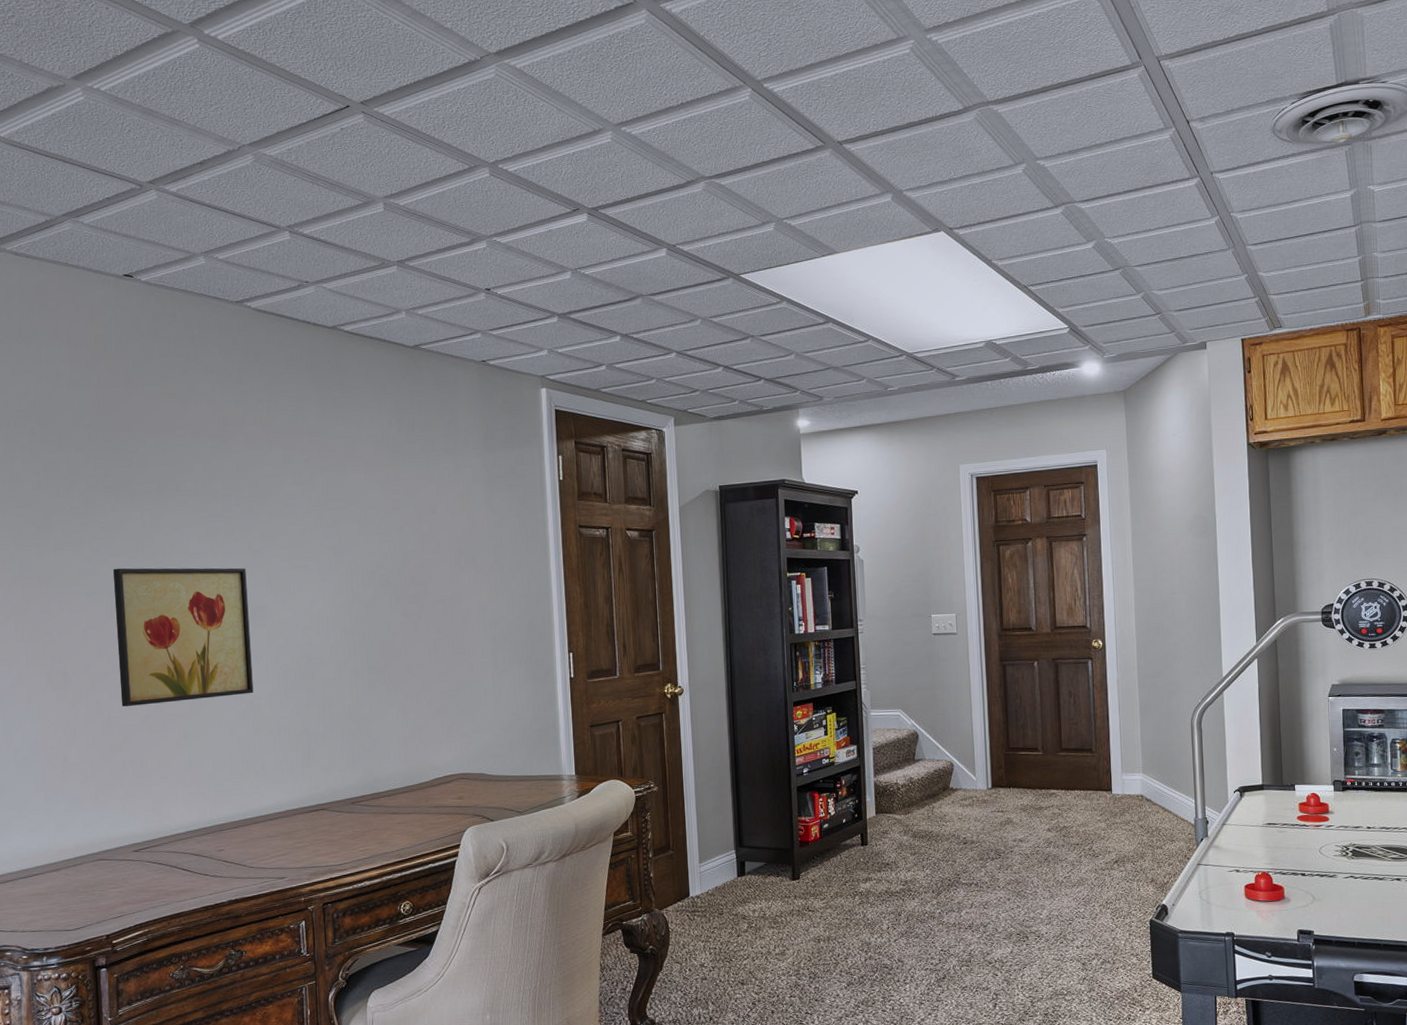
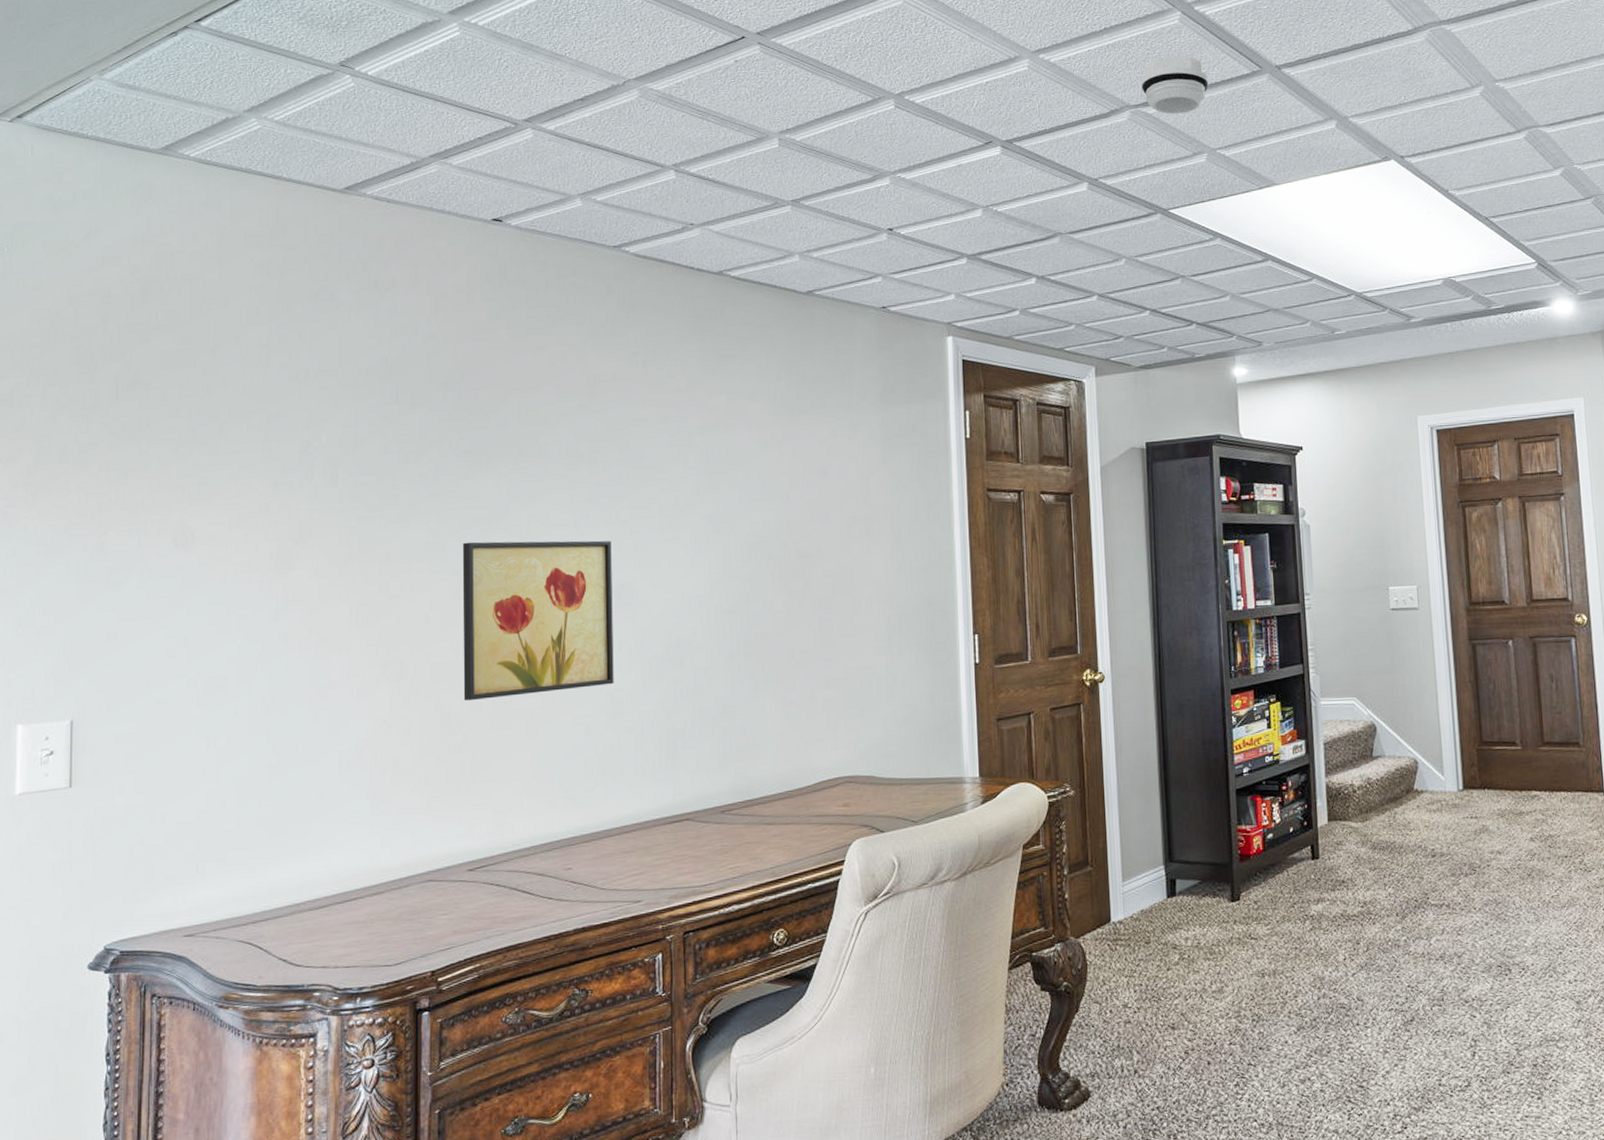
smoke detector: none [714,130,777,186] -> present [1140,55,1210,115]

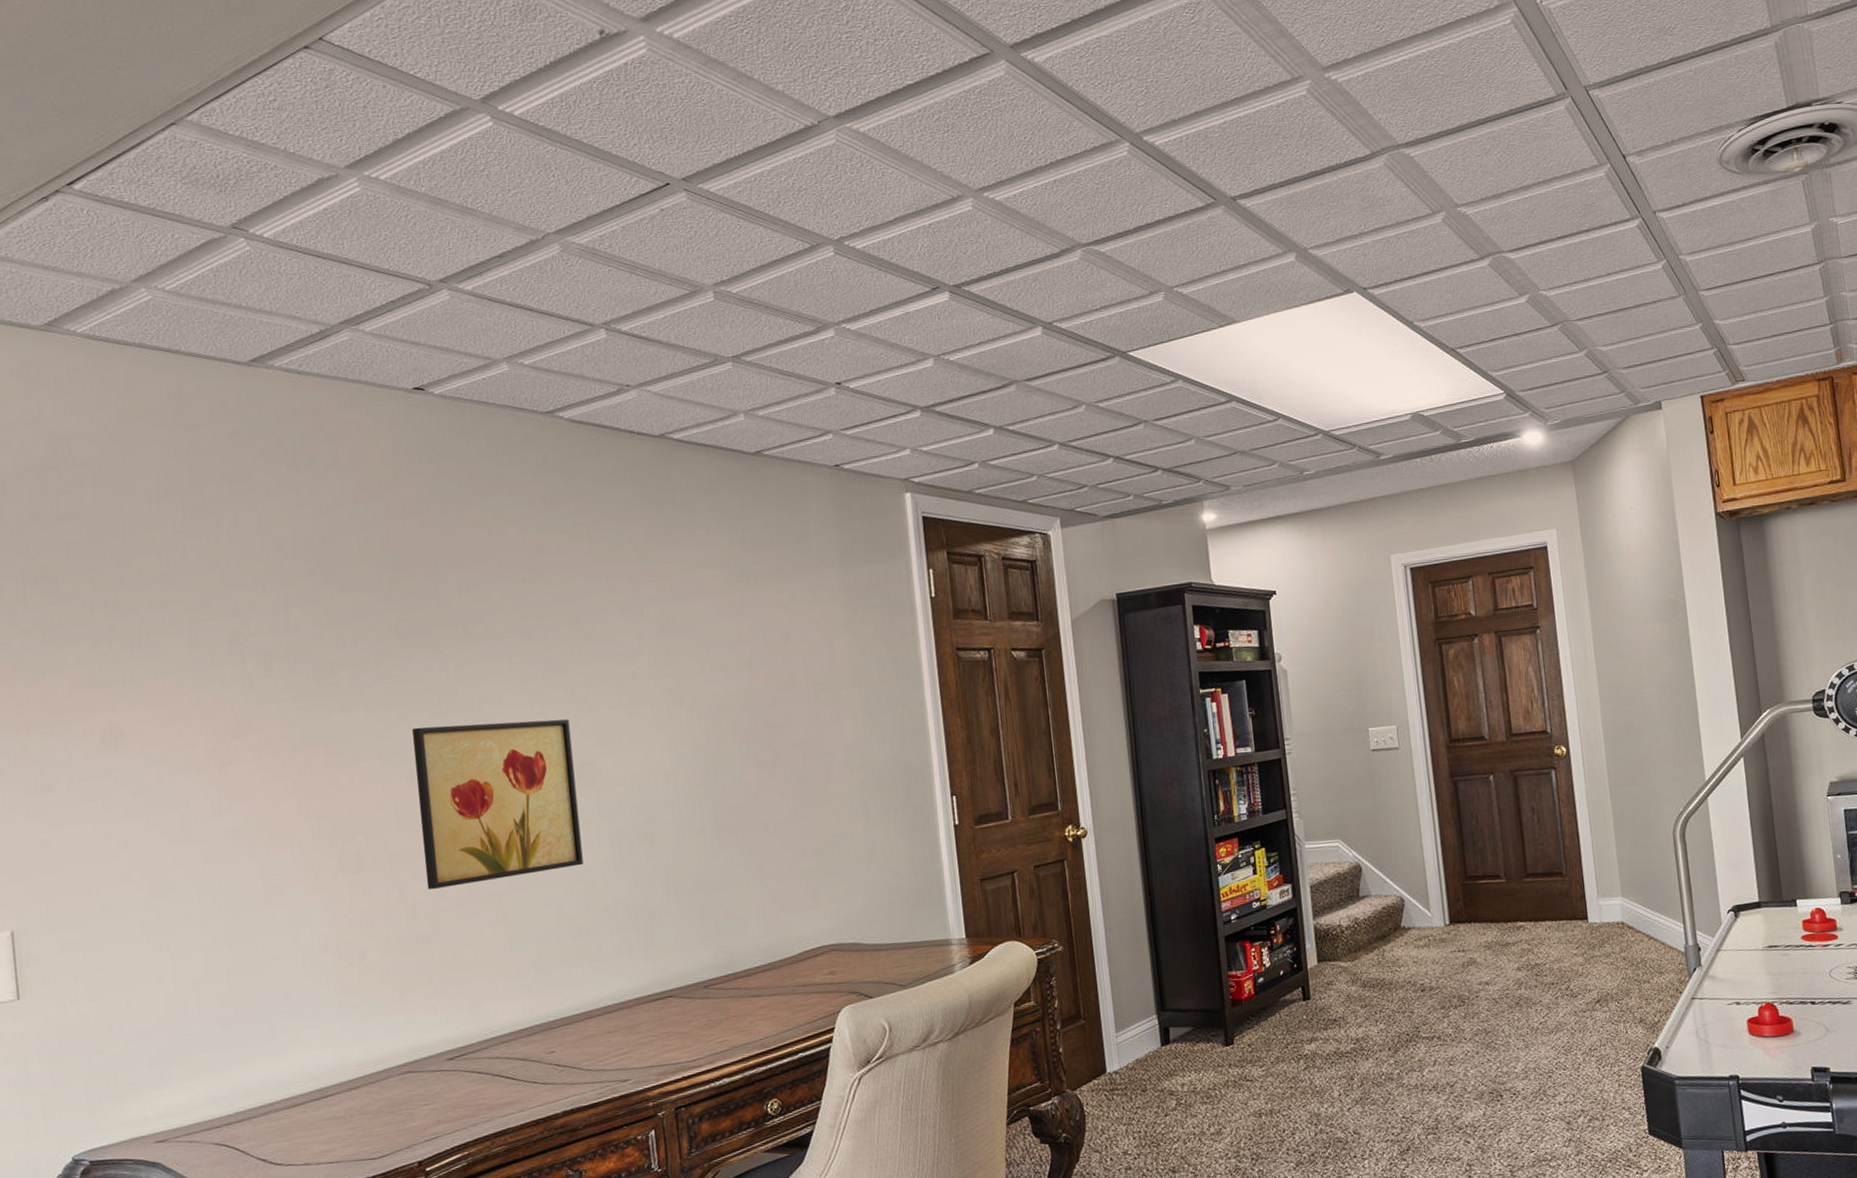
smoke detector: present [1140,55,1210,115] -> none [1091,189,1163,252]

